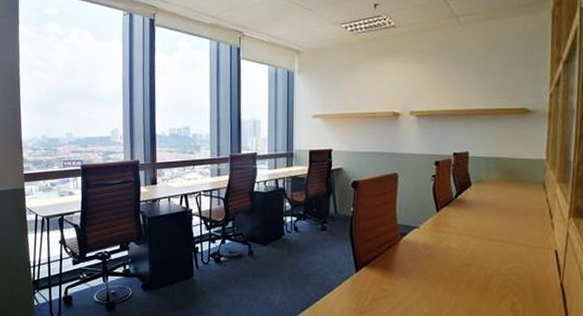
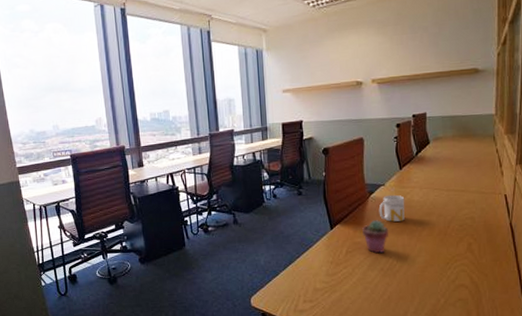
potted succulent: none [391,266,422,304] -> present [362,220,389,253]
mug: none [411,239,441,270] -> present [378,194,405,222]

